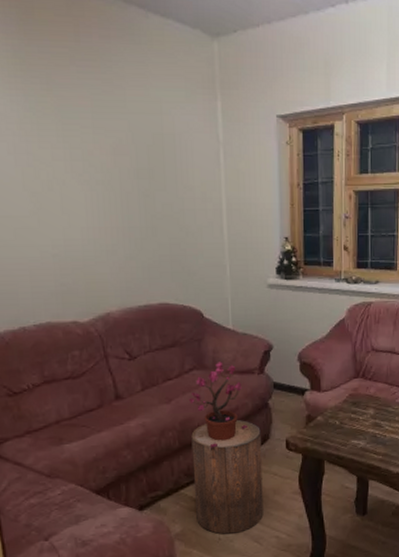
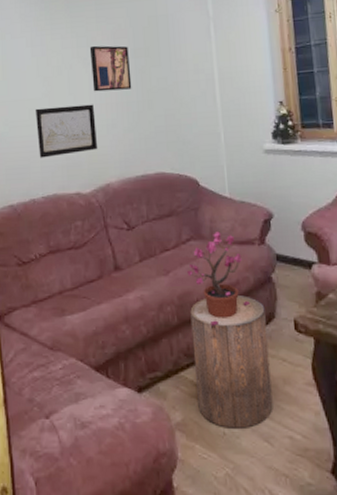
wall art: none [21,227,97,283] -> present [35,104,98,158]
wall art: none [85,160,134,213] -> present [89,45,132,92]

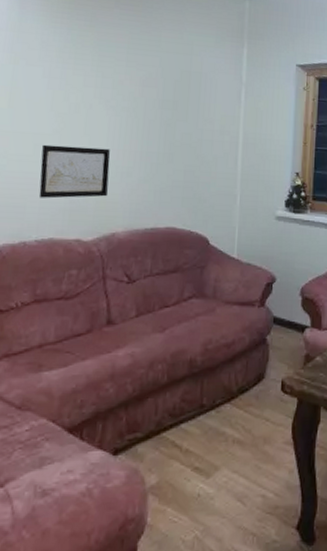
wall art: present [89,45,132,92] -> none [112,89,156,140]
potted plant: present [186,231,250,326] -> none [183,291,242,385]
stool: present [190,295,273,428] -> none [176,356,256,490]

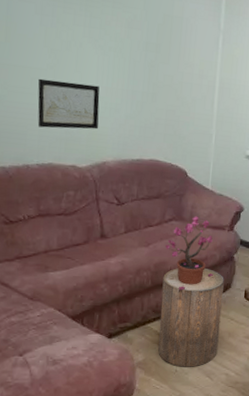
stool: none [176,356,256,490] -> present [158,268,224,367]
potted plant: none [183,291,242,385] -> present [164,216,213,290]

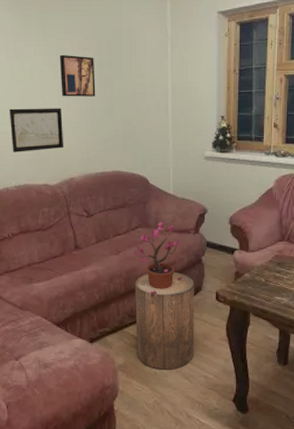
wall art: none [101,29,141,80] -> present [59,54,96,97]

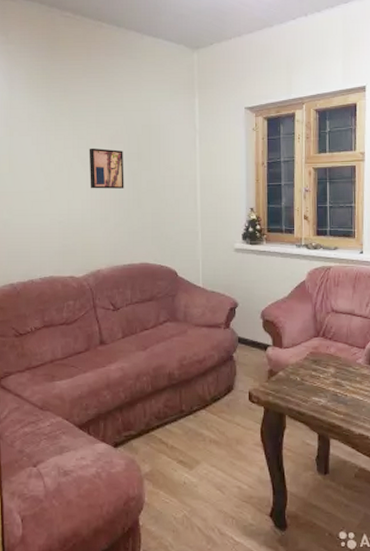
wall art: present [8,108,64,153] -> none [37,199,92,244]
potted plant: present [133,222,183,295] -> none [161,316,213,395]
stool: present [135,273,194,370] -> none [163,370,226,479]

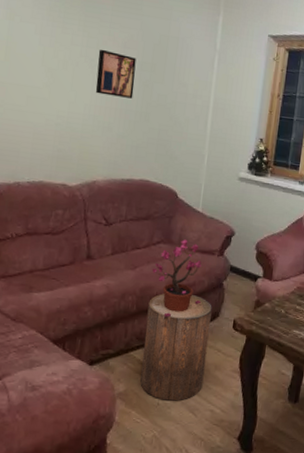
potted plant: none [161,316,213,395] -> present [151,239,202,317]
stool: none [163,370,226,479] -> present [140,293,212,401]

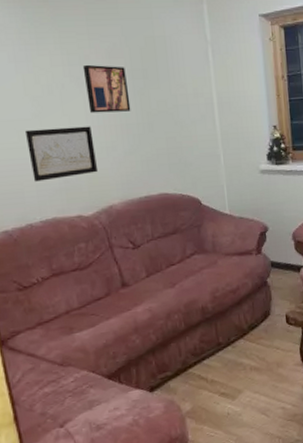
wall art: none [30,96,94,148] -> present [24,126,99,182]
stool: present [140,293,212,401] -> none [196,299,269,409]
potted plant: present [151,239,202,317] -> none [191,245,249,328]

